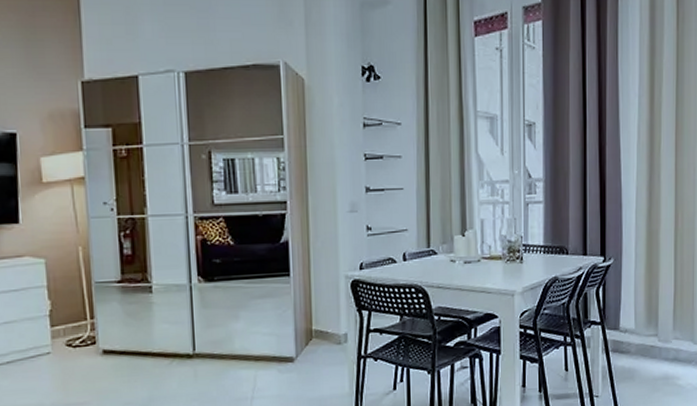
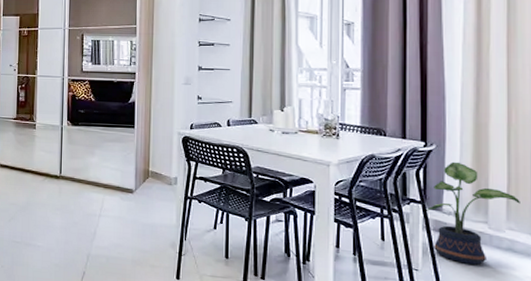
potted plant: none [604,274,684,382] -> present [425,161,520,265]

